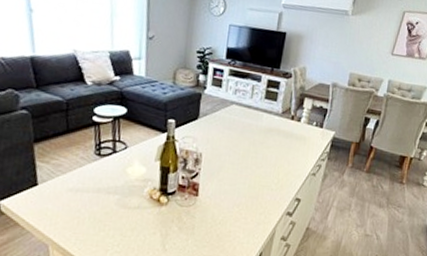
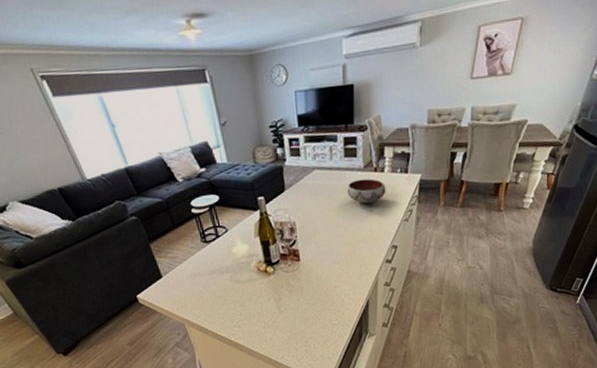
bowl: none [260,123,300,150] -> present [347,178,386,204]

